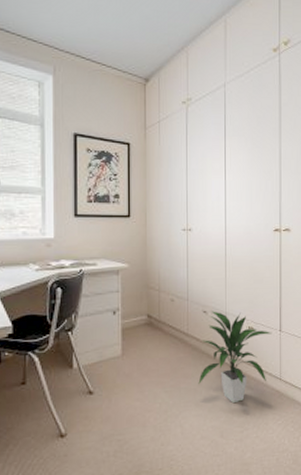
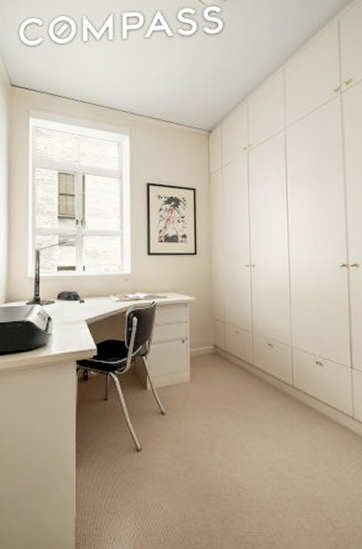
indoor plant: present [198,311,272,404] -> none [265,344,343,439]

